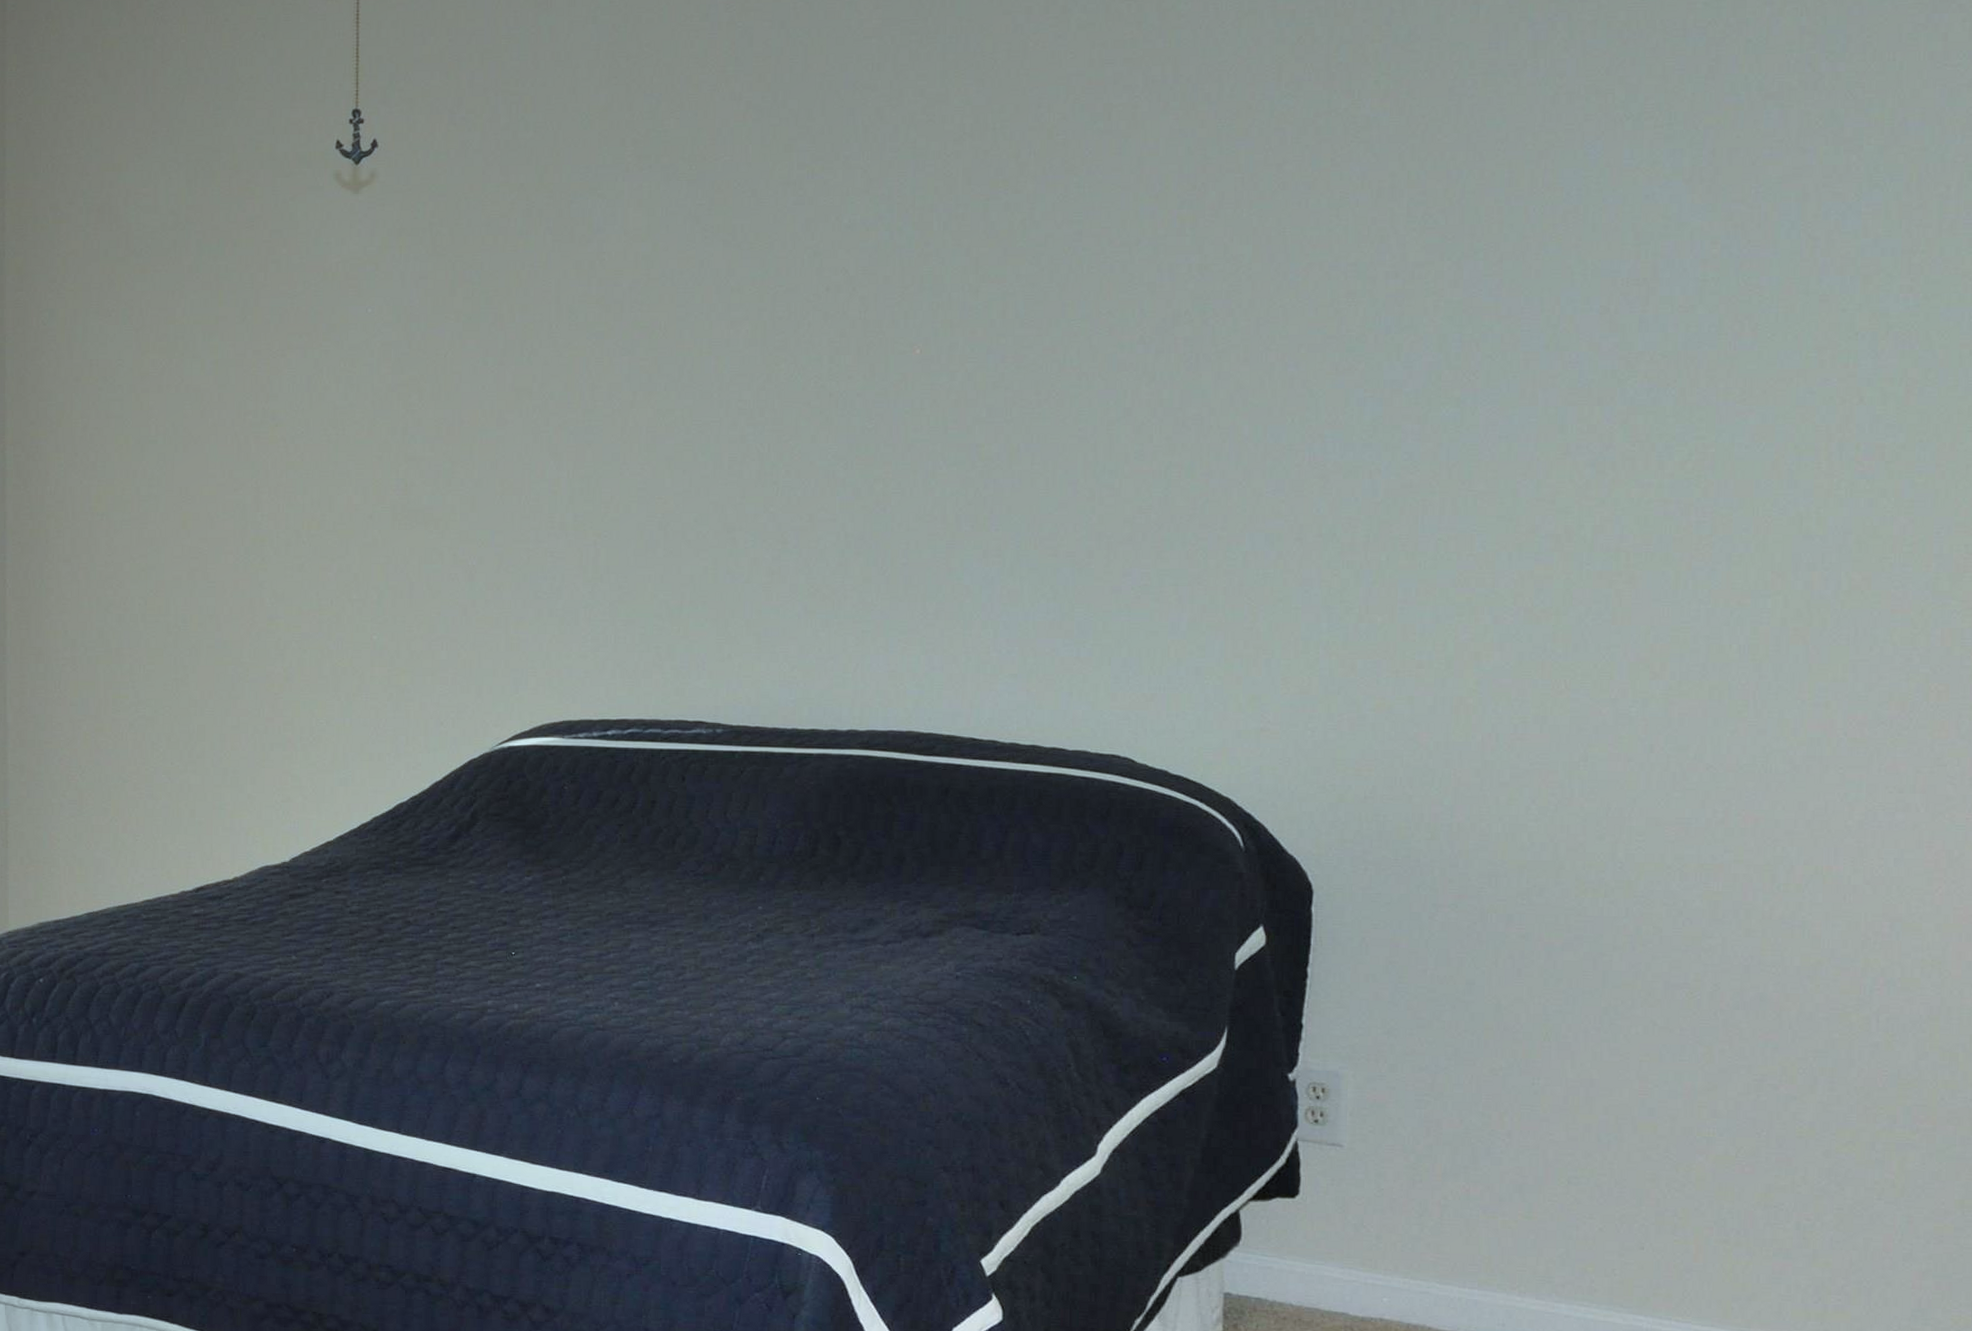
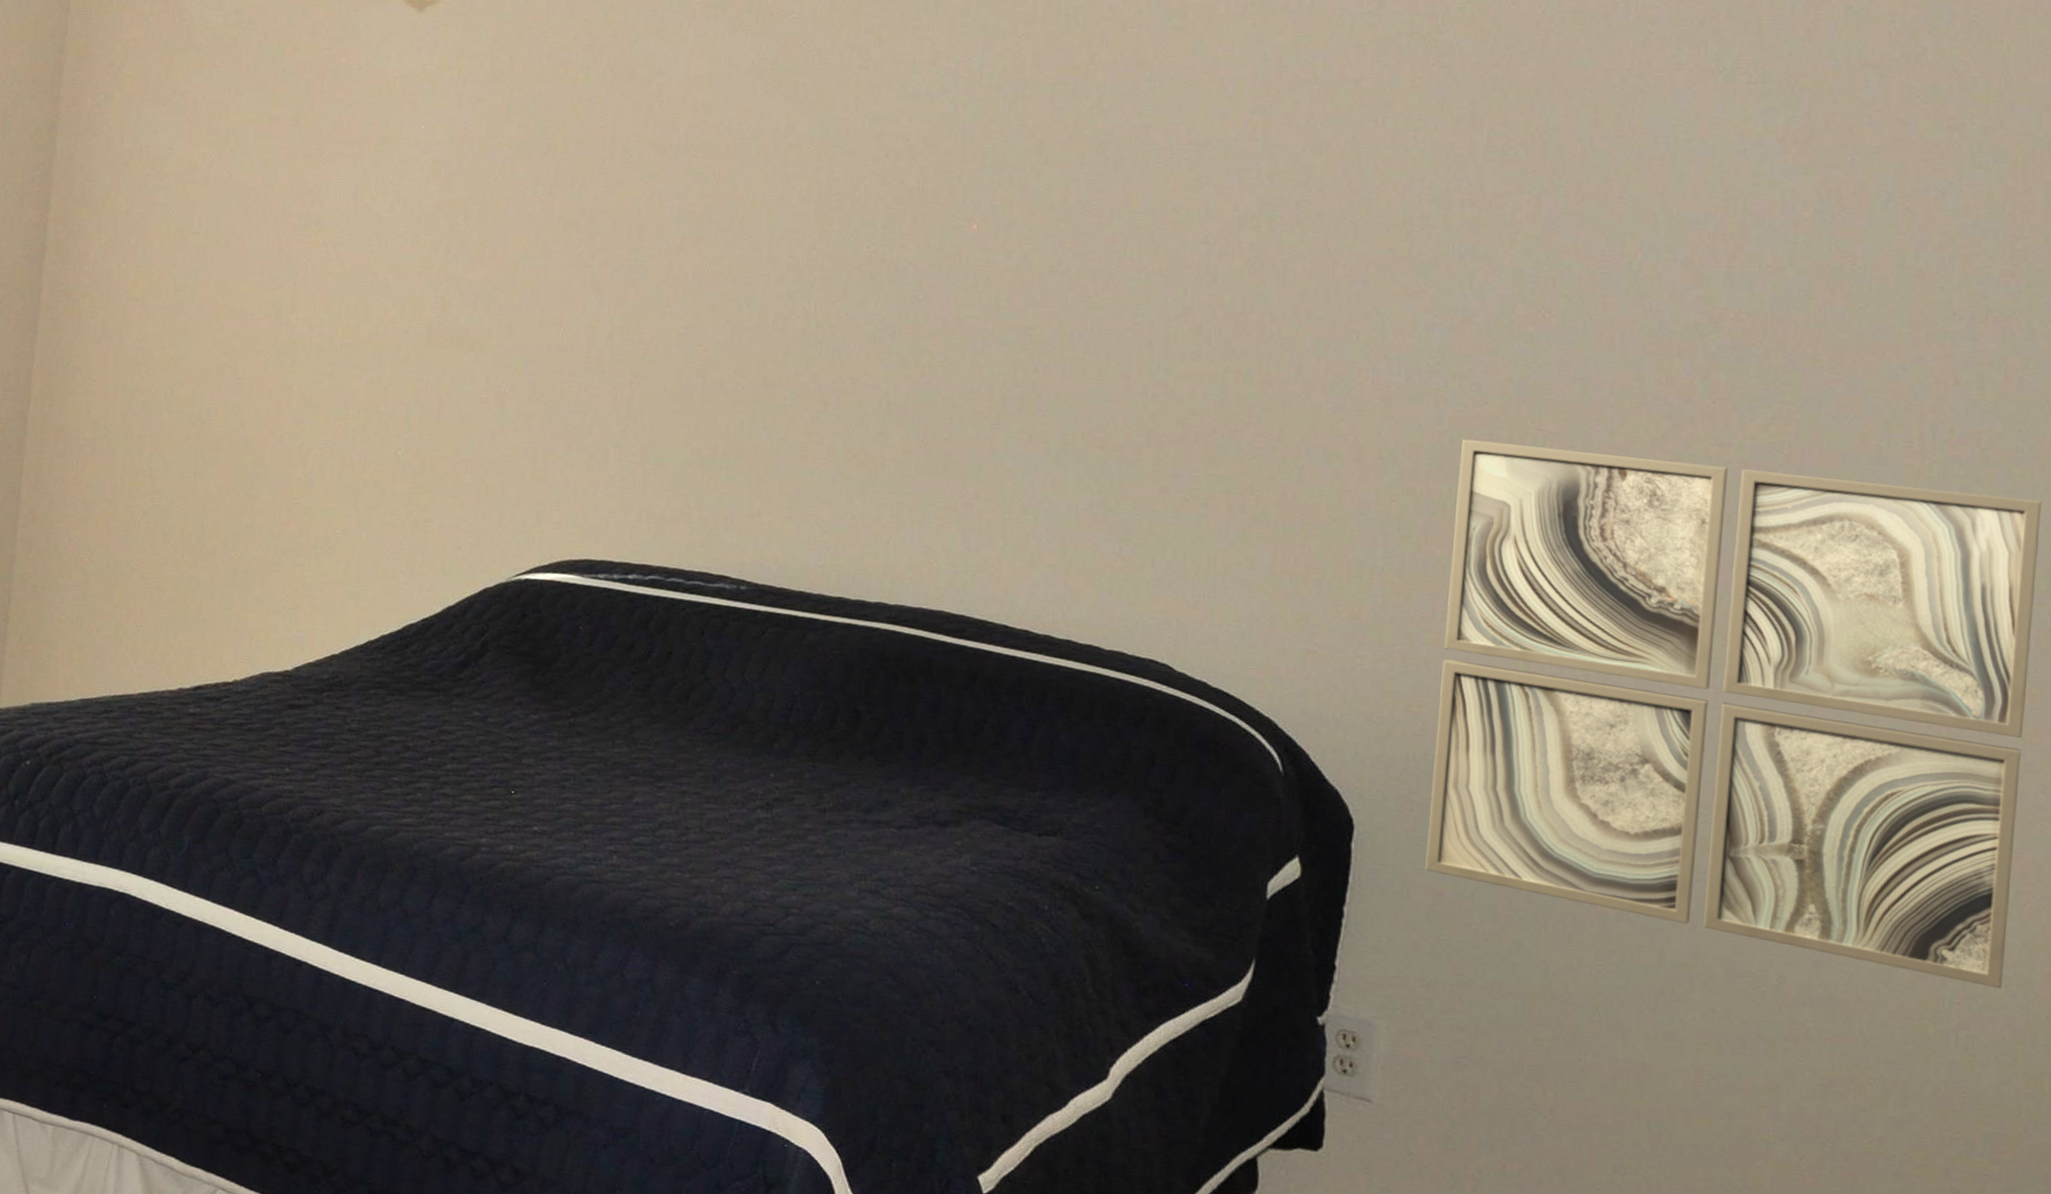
wall art: none [1381,506,1943,971] -> present [1425,439,2042,989]

